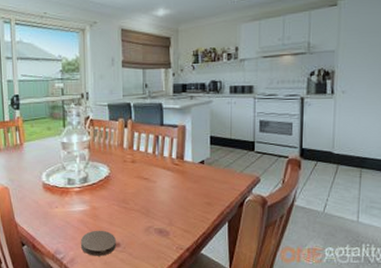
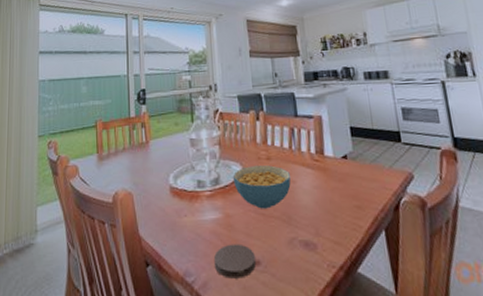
cereal bowl: none [100,168,151,203] -> present [232,165,291,209]

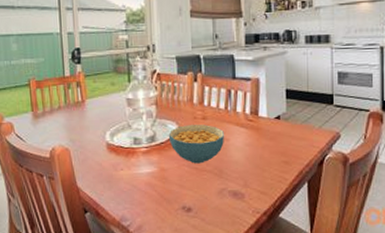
coaster: present [214,244,256,279] -> none [149,193,187,223]

